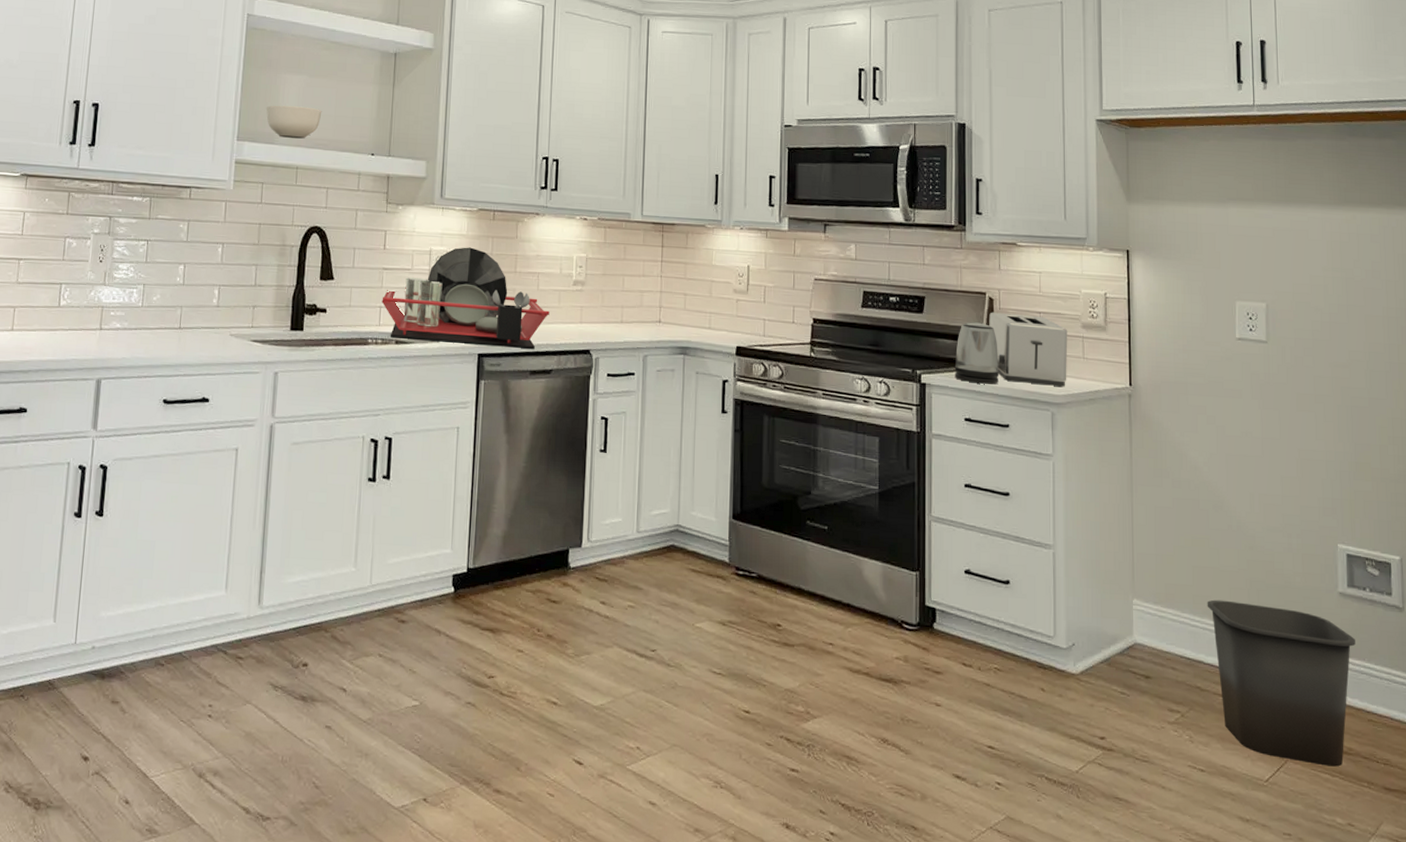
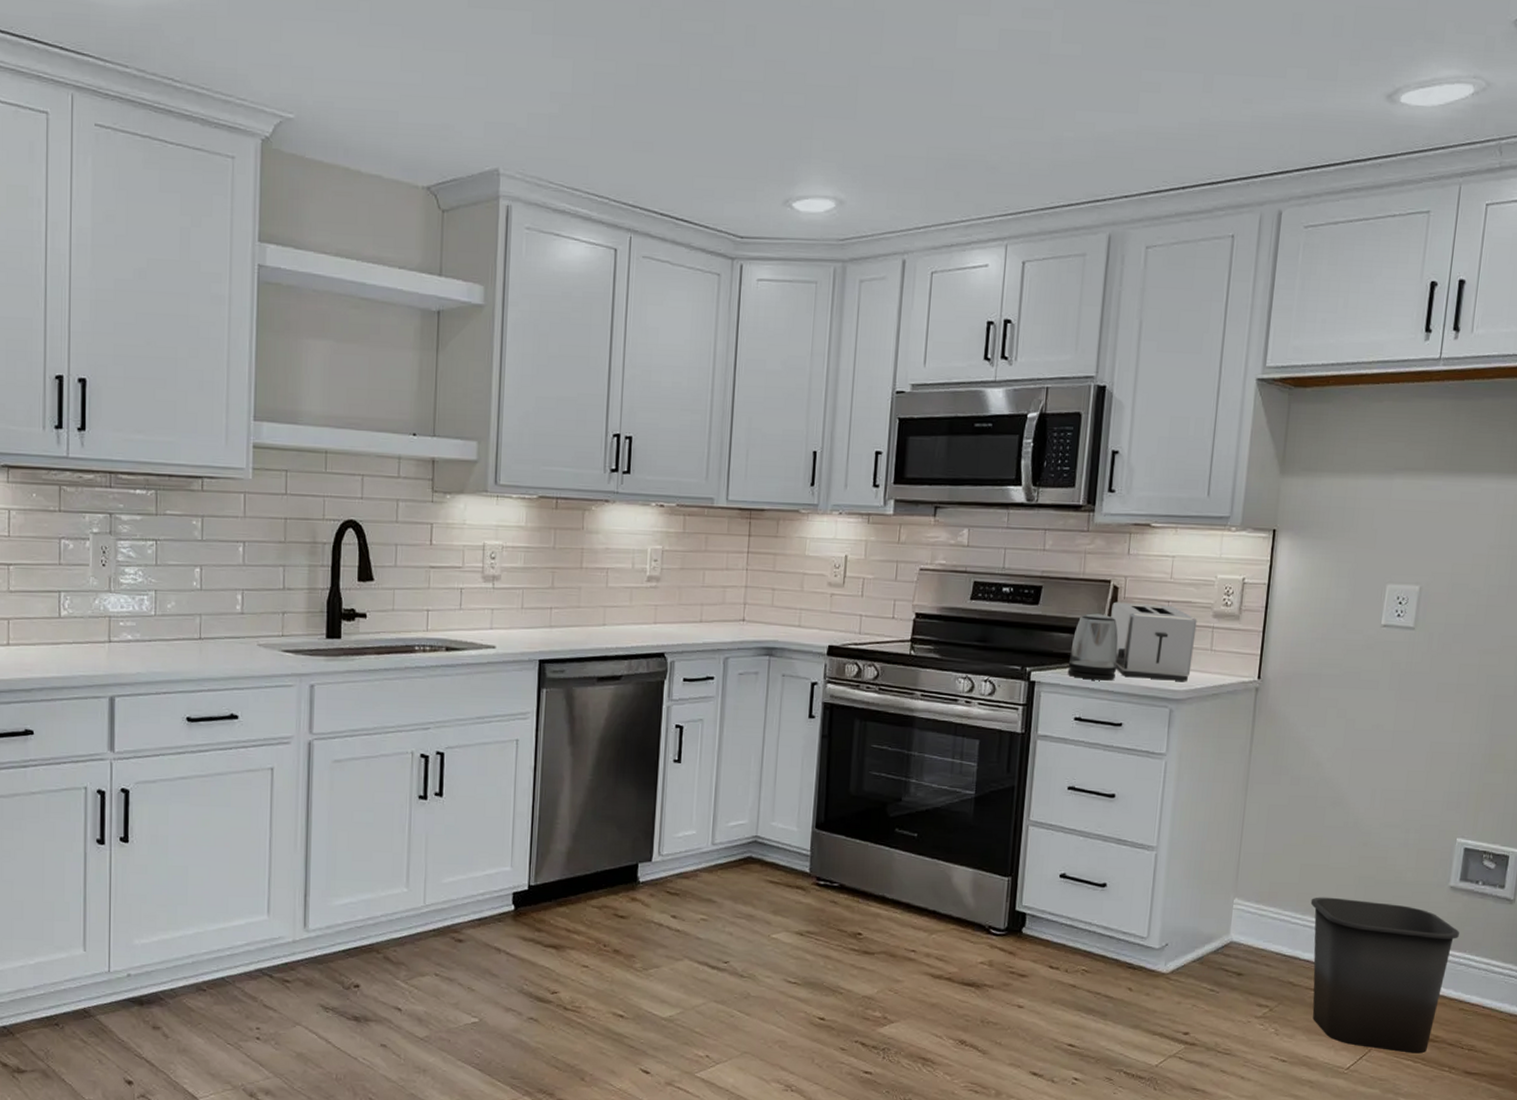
bowl: present [266,105,322,139] -> none [286,377,353,417]
dish rack: present [381,247,550,349] -> none [429,540,620,653]

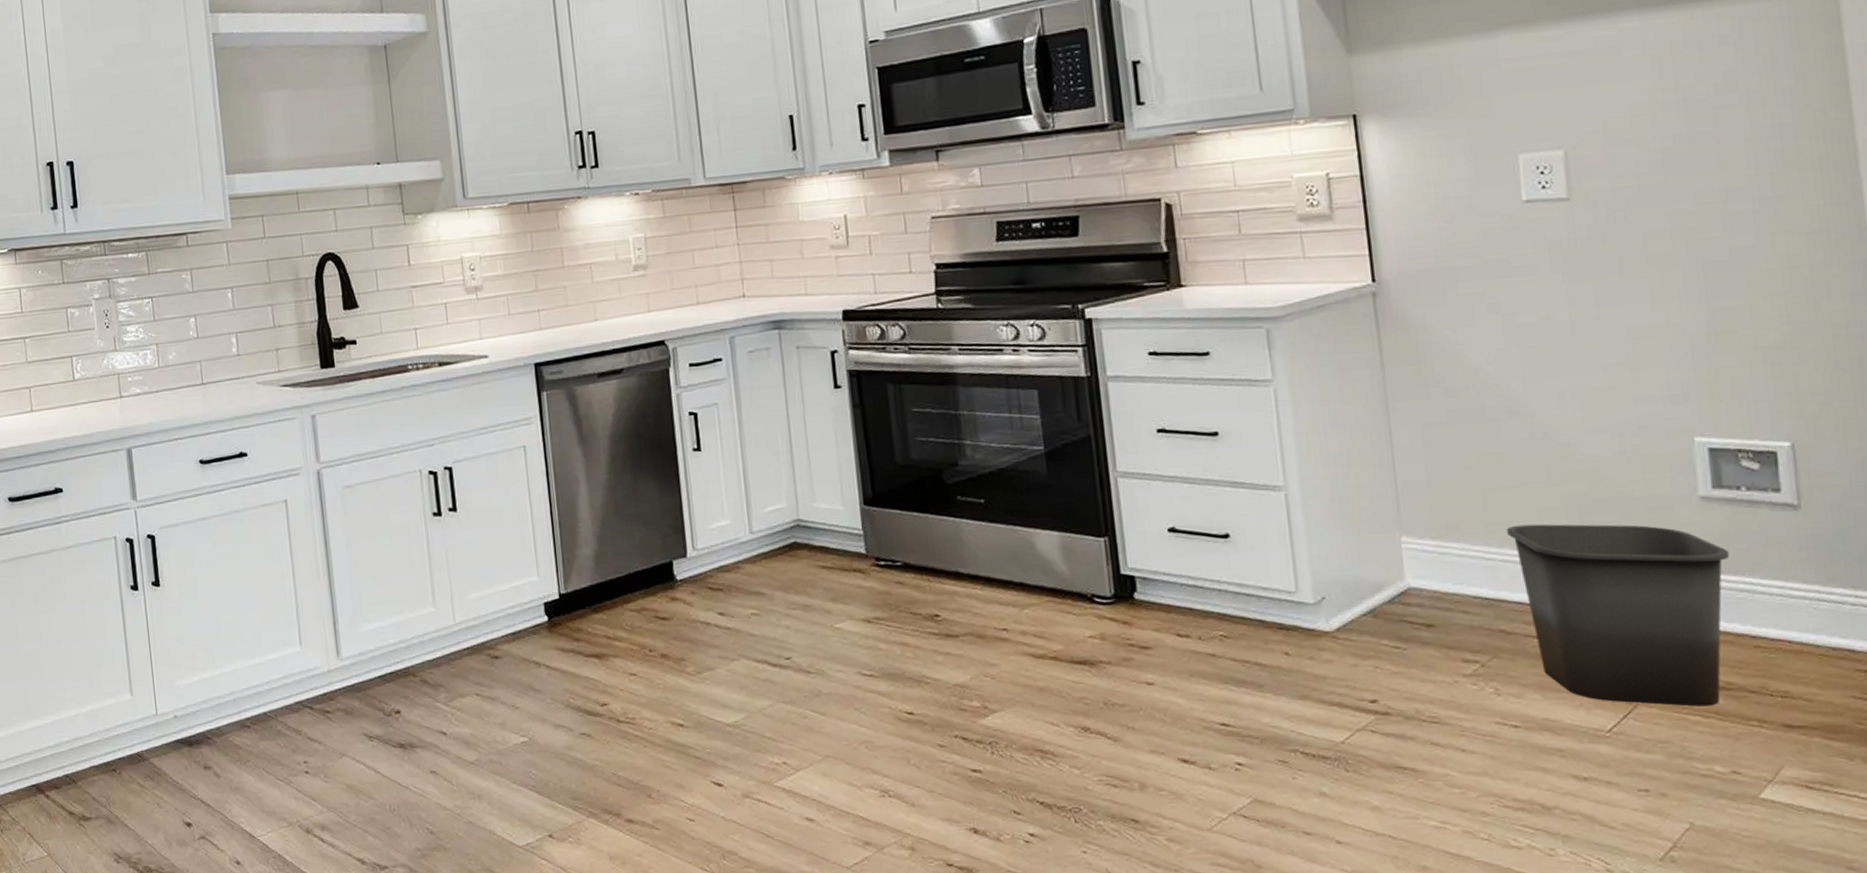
kettle: present [1067,613,1119,681] -> none [1127,235,1189,309]
toaster: present [1111,601,1197,681] -> none [1168,215,1284,300]

